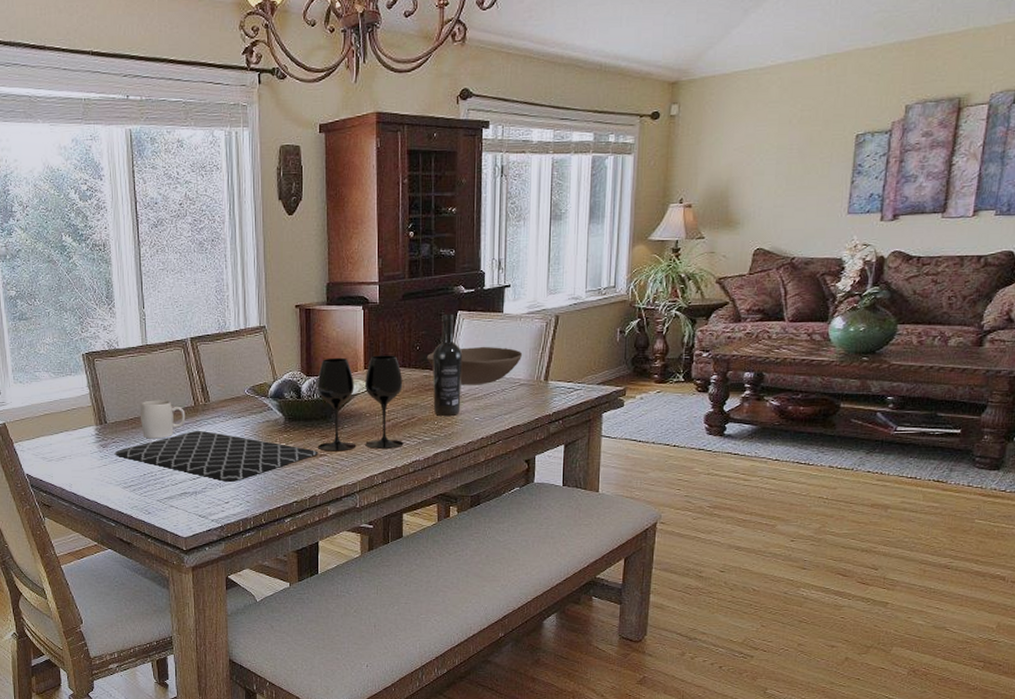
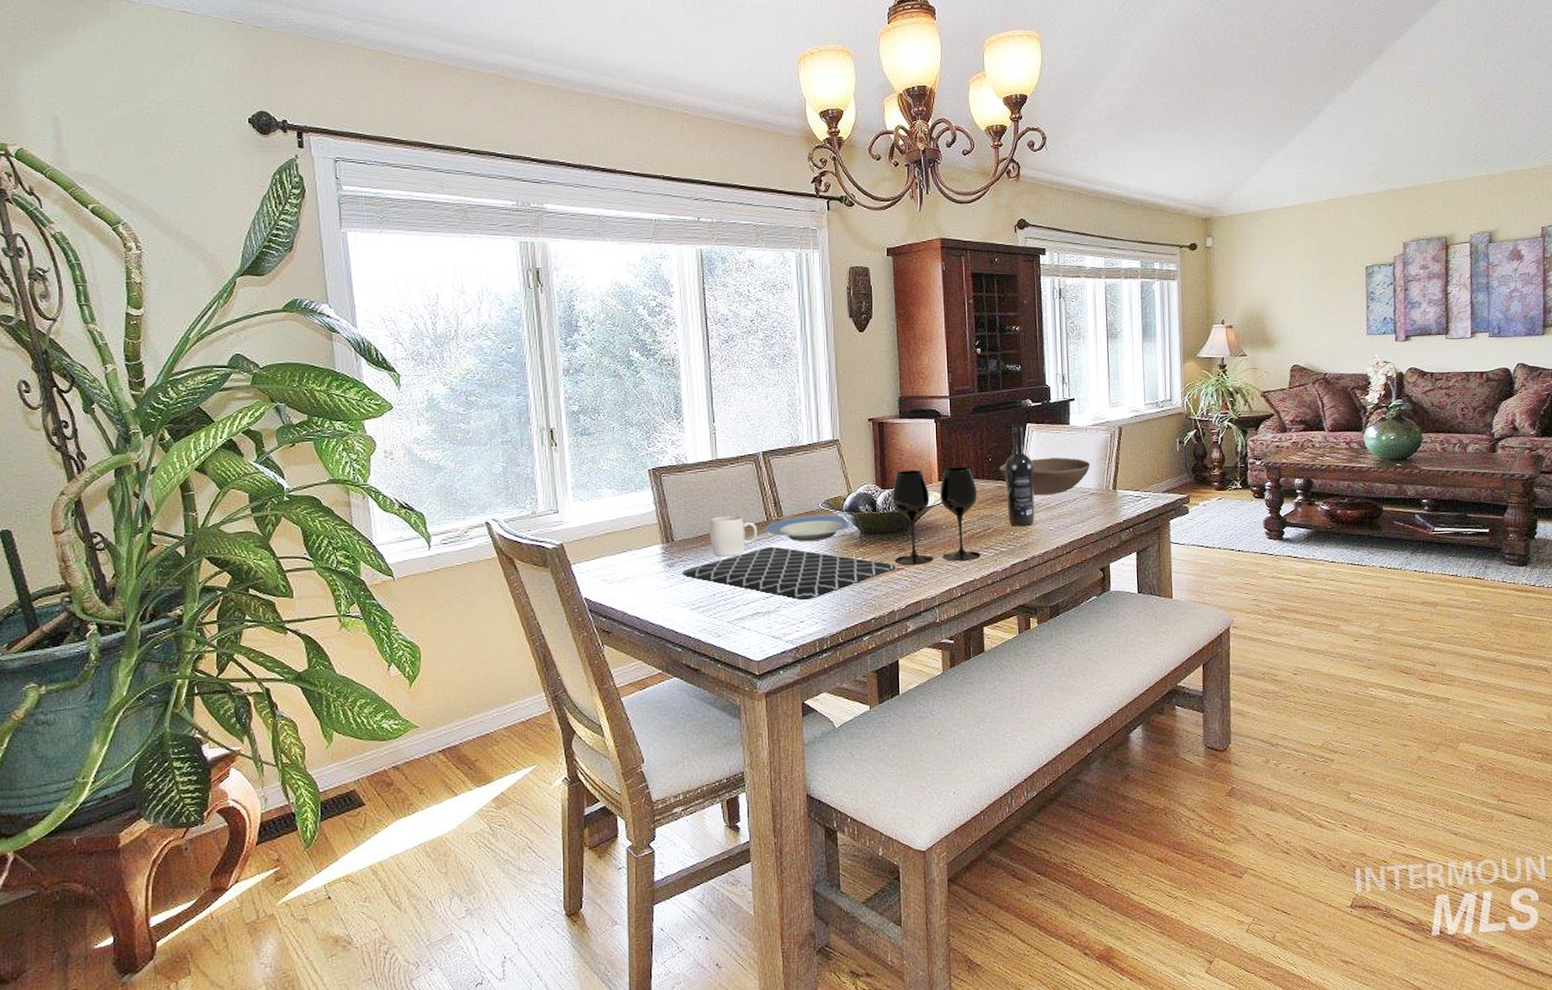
plate: none [192,401,280,427] -> present [764,515,855,542]

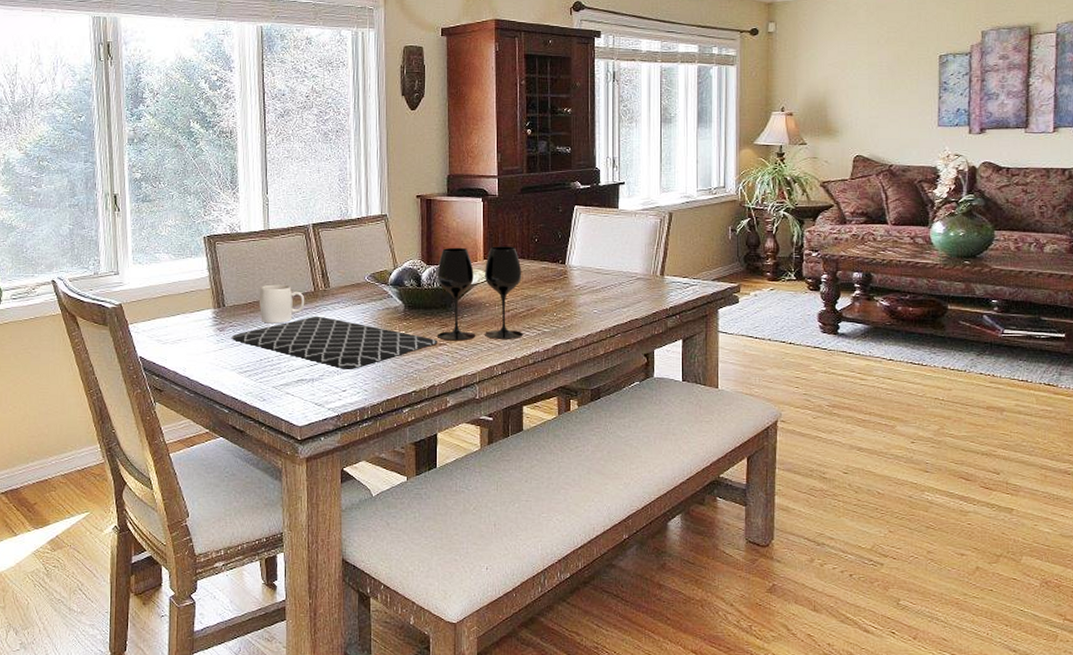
plate: present [764,515,855,542] -> none [311,288,400,314]
bowl: present [999,457,1091,496] -> none [544,240,639,278]
wine bottle: present [1005,426,1035,526] -> none [551,208,580,308]

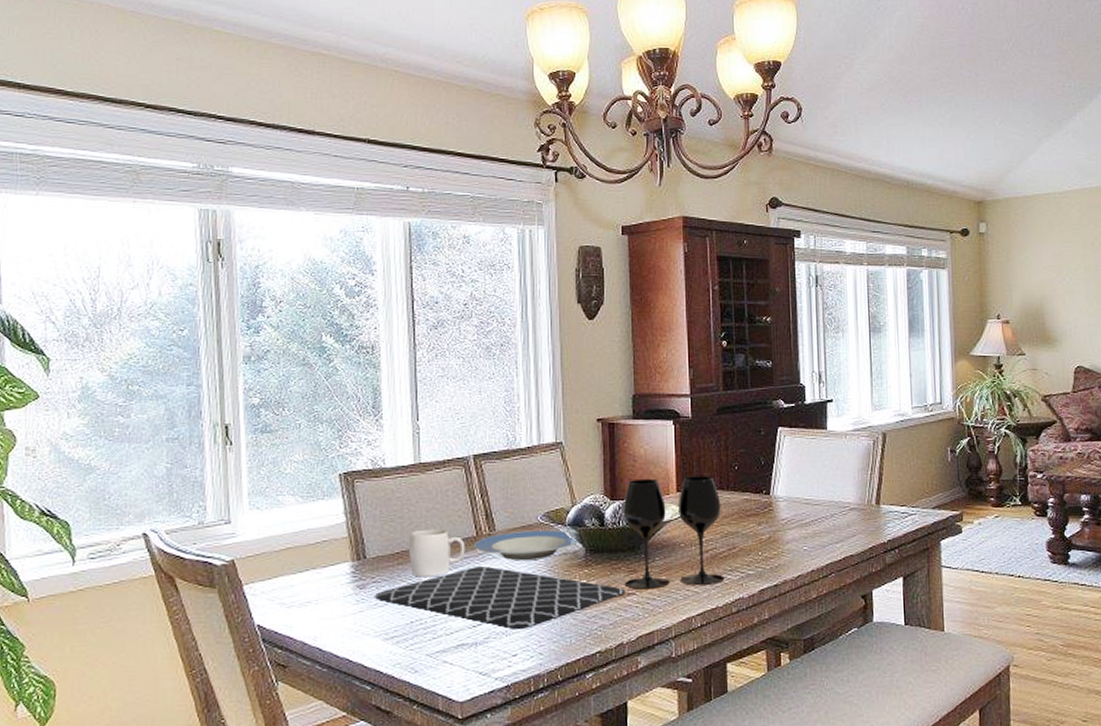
plate: none [311,288,400,314] -> present [473,530,580,561]

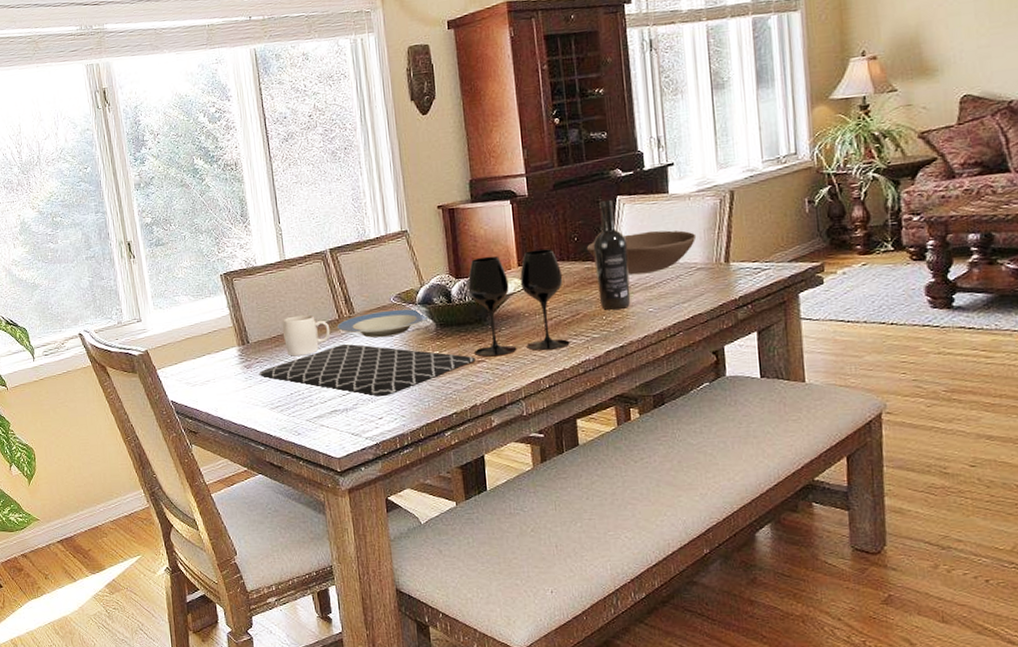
bowl: none [746,466,851,510] -> present [586,230,697,275]
wine bottle: none [753,430,787,545] -> present [593,199,631,310]

